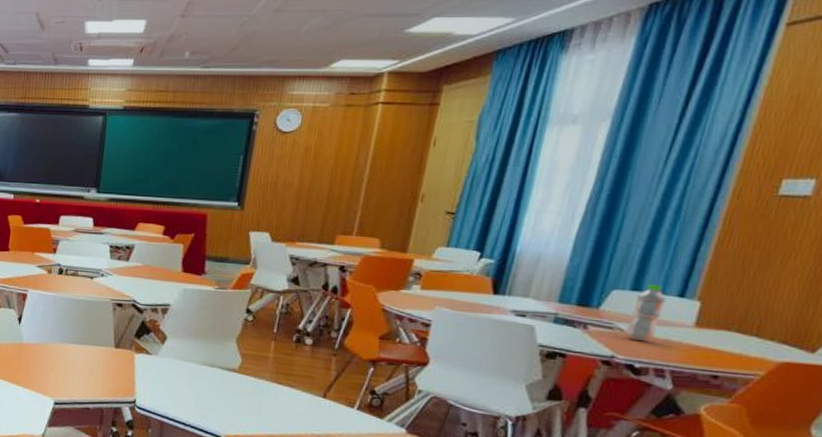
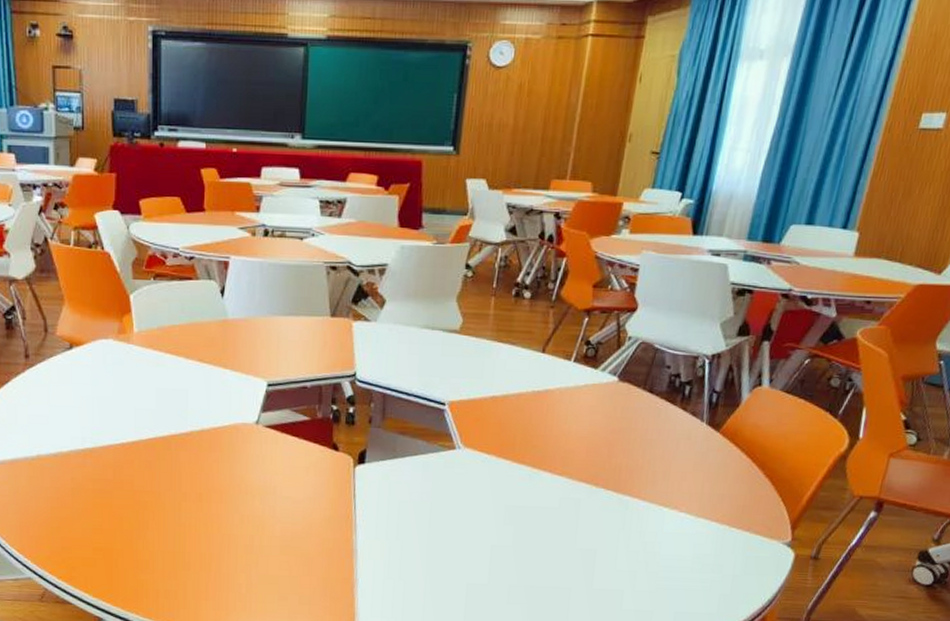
water bottle: present [625,284,667,342] -> none [800,218,833,274]

